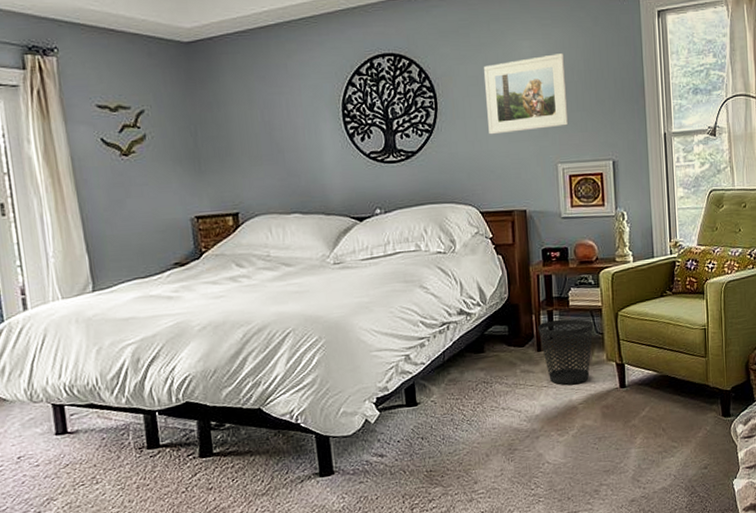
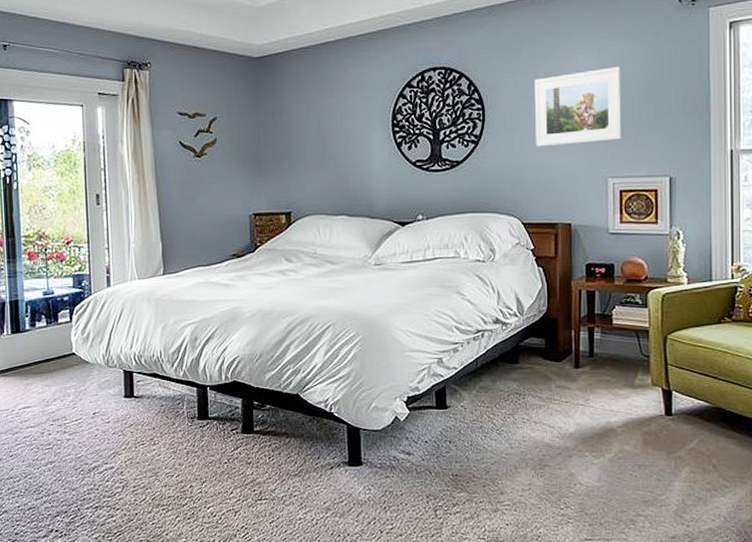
wastebasket: present [538,319,594,385] -> none [577,337,639,405]

